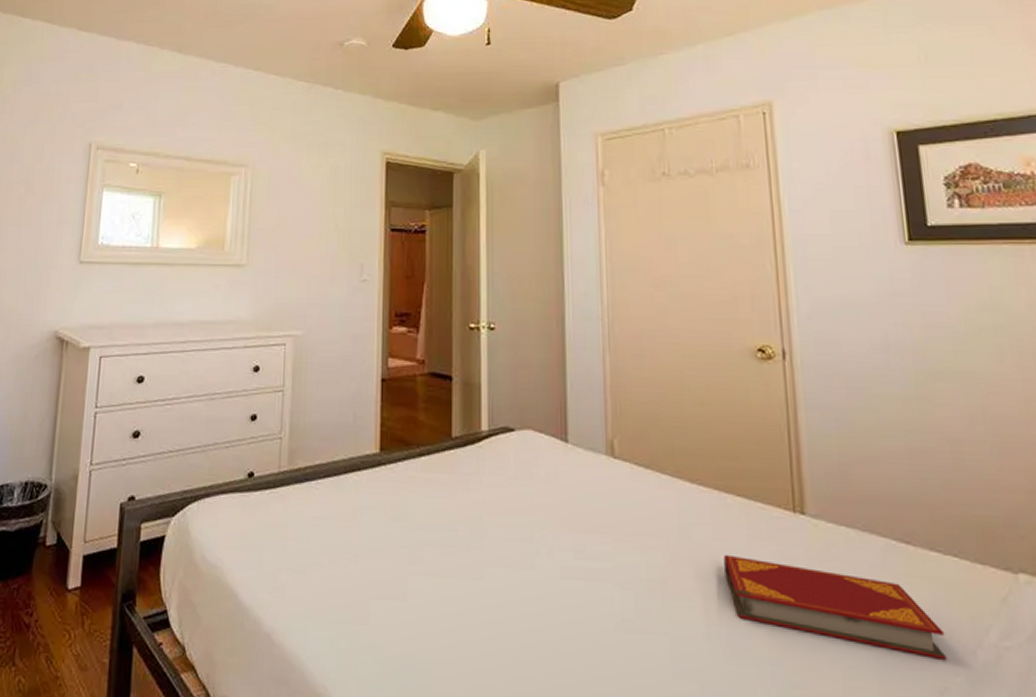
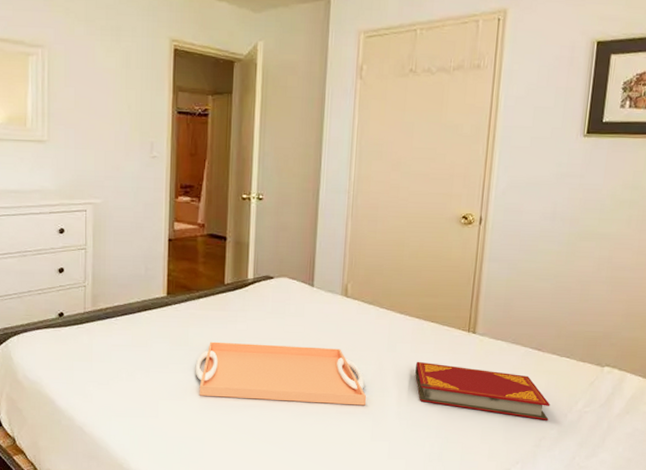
serving tray: none [417,516,659,621] -> present [195,341,367,406]

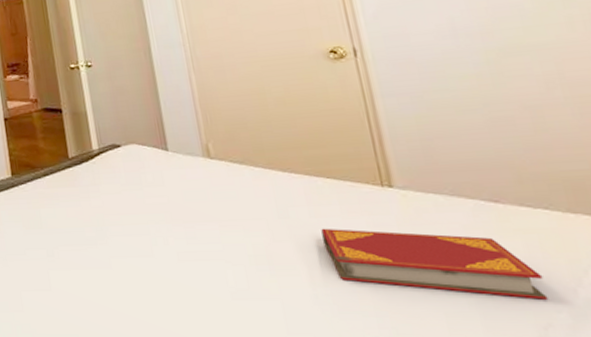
serving tray: present [195,341,367,406] -> none [54,219,269,289]

